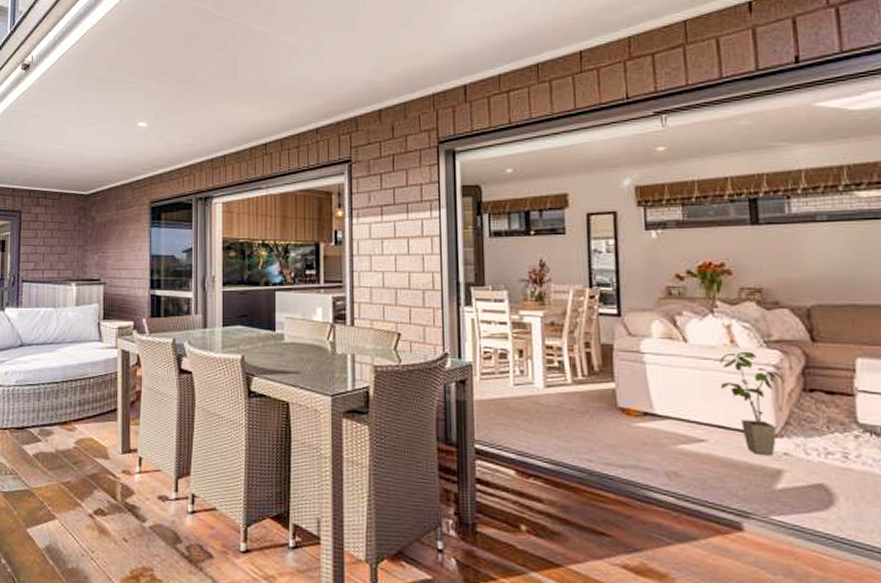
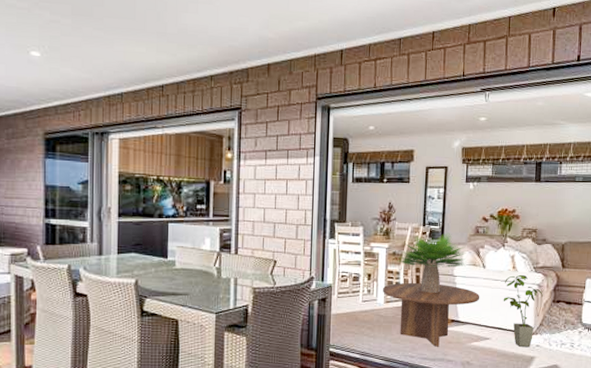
coffee table: none [541,360,684,449] -> present [383,282,480,347]
potted plant: none [557,296,656,375] -> present [397,232,466,293]

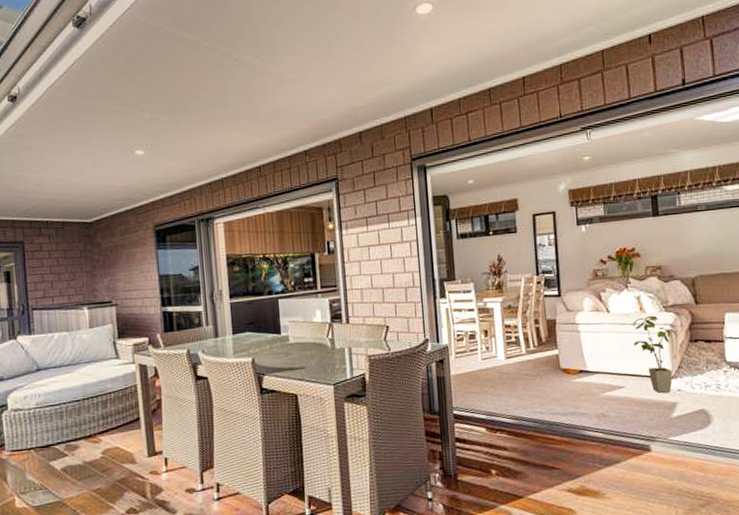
coffee table: present [383,282,480,347] -> none [502,334,608,401]
potted plant: present [397,232,466,293] -> none [513,279,587,344]

